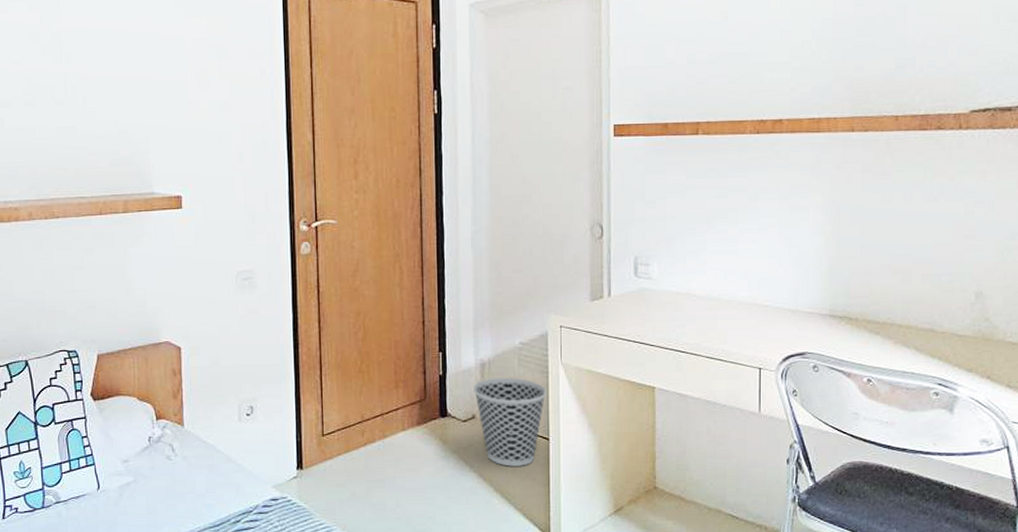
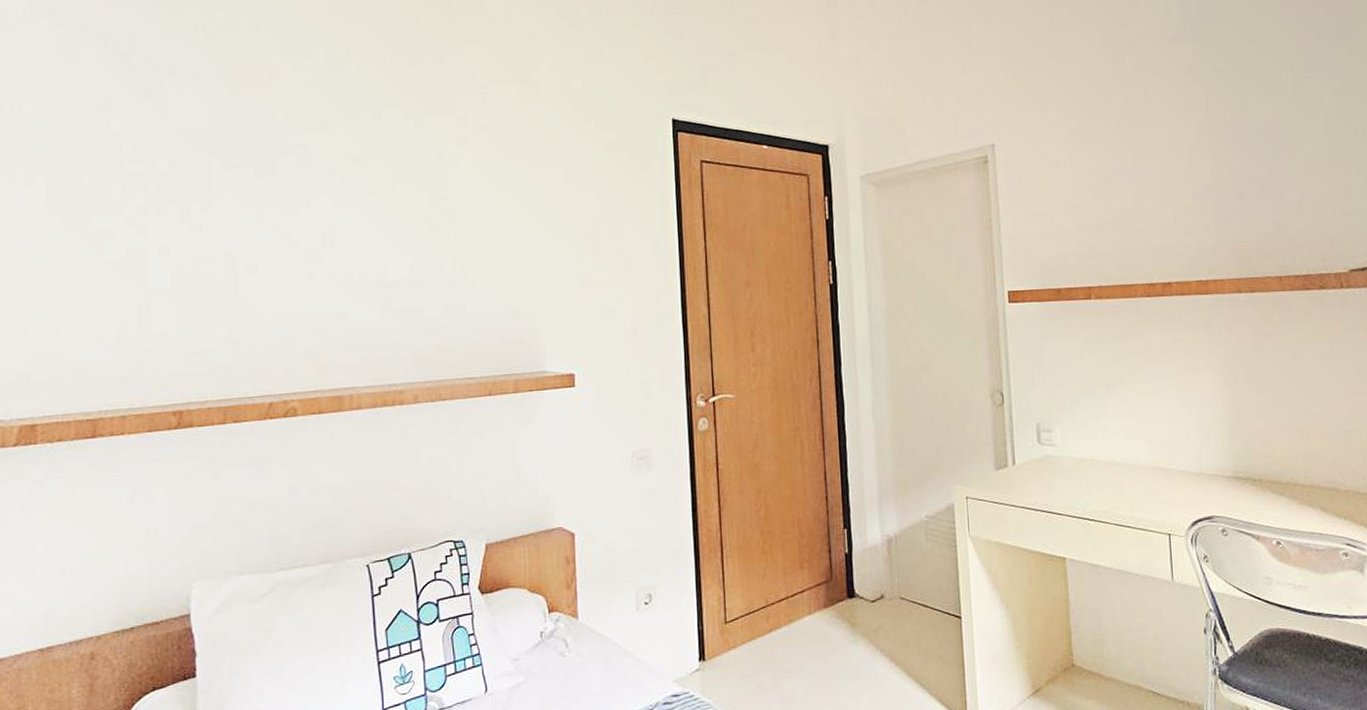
wastebasket: present [474,378,547,467] -> none [881,553,957,649]

